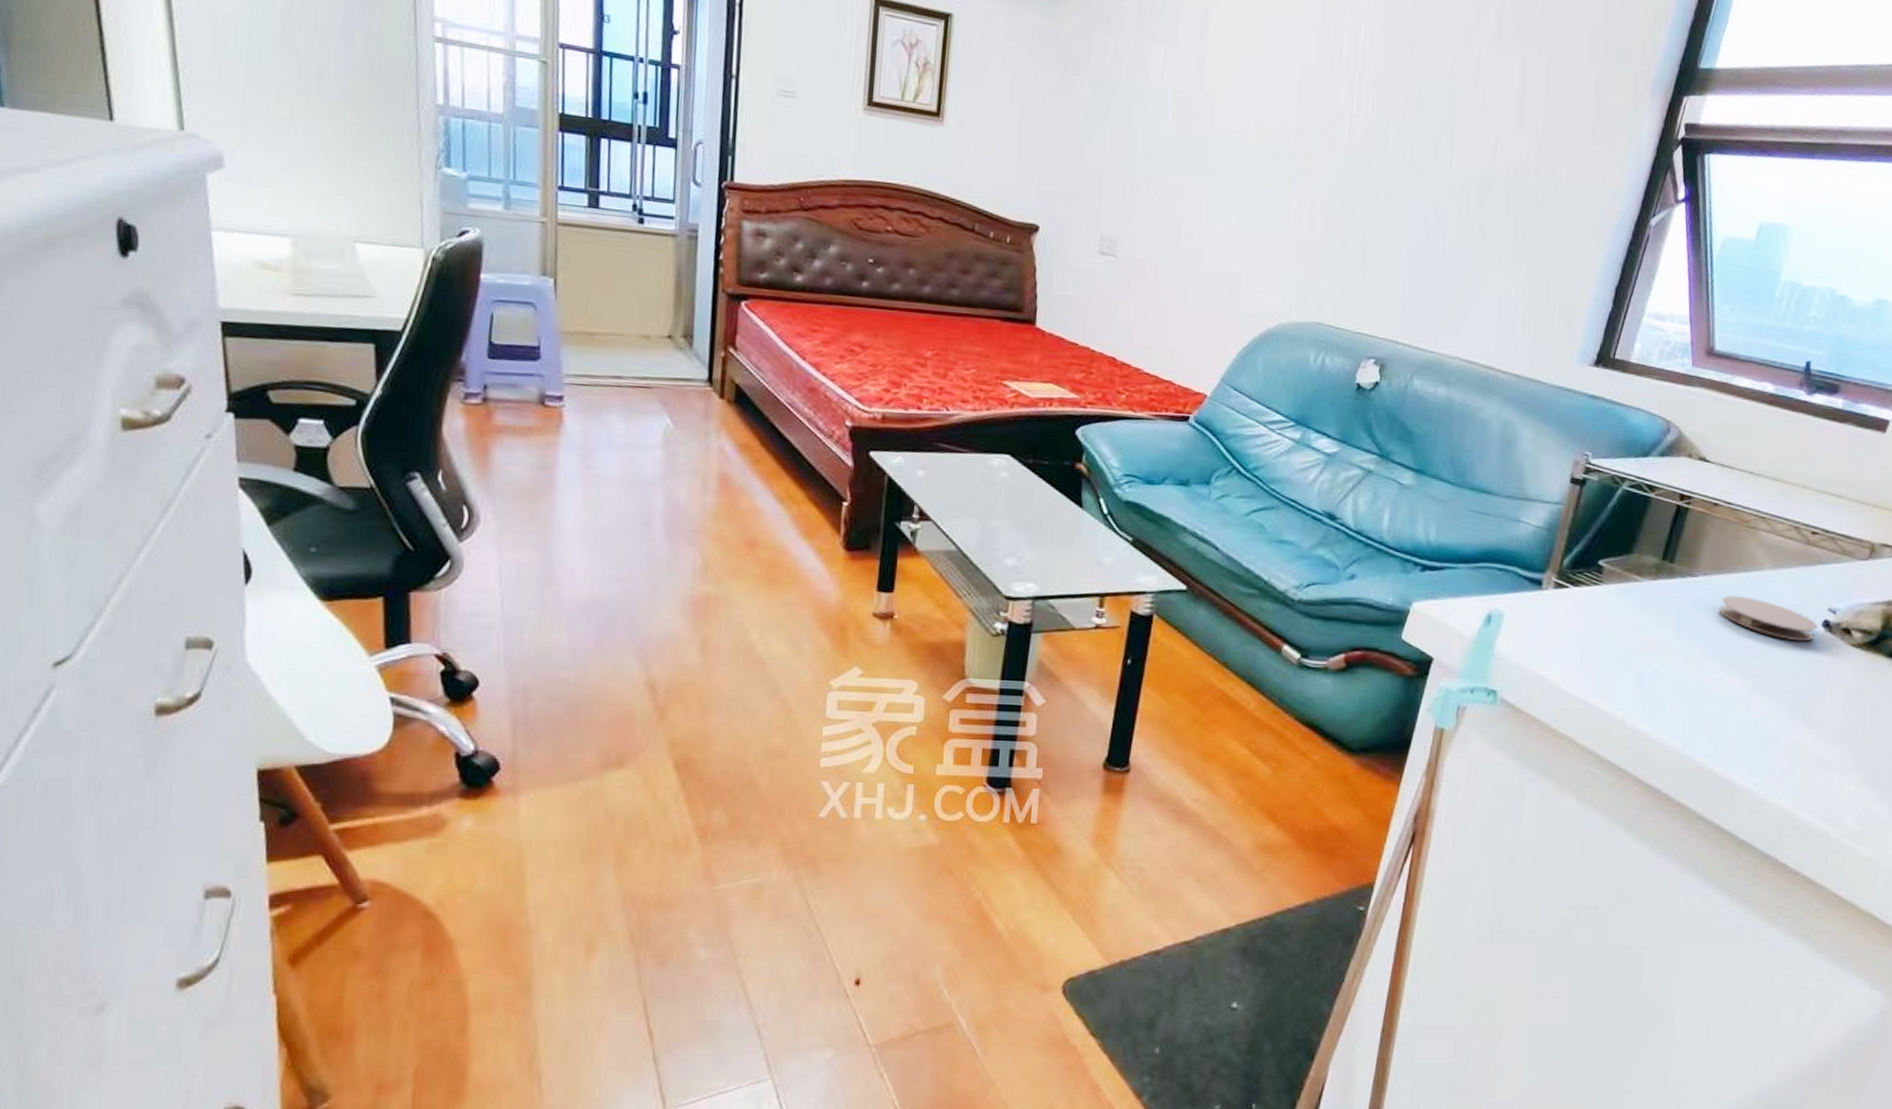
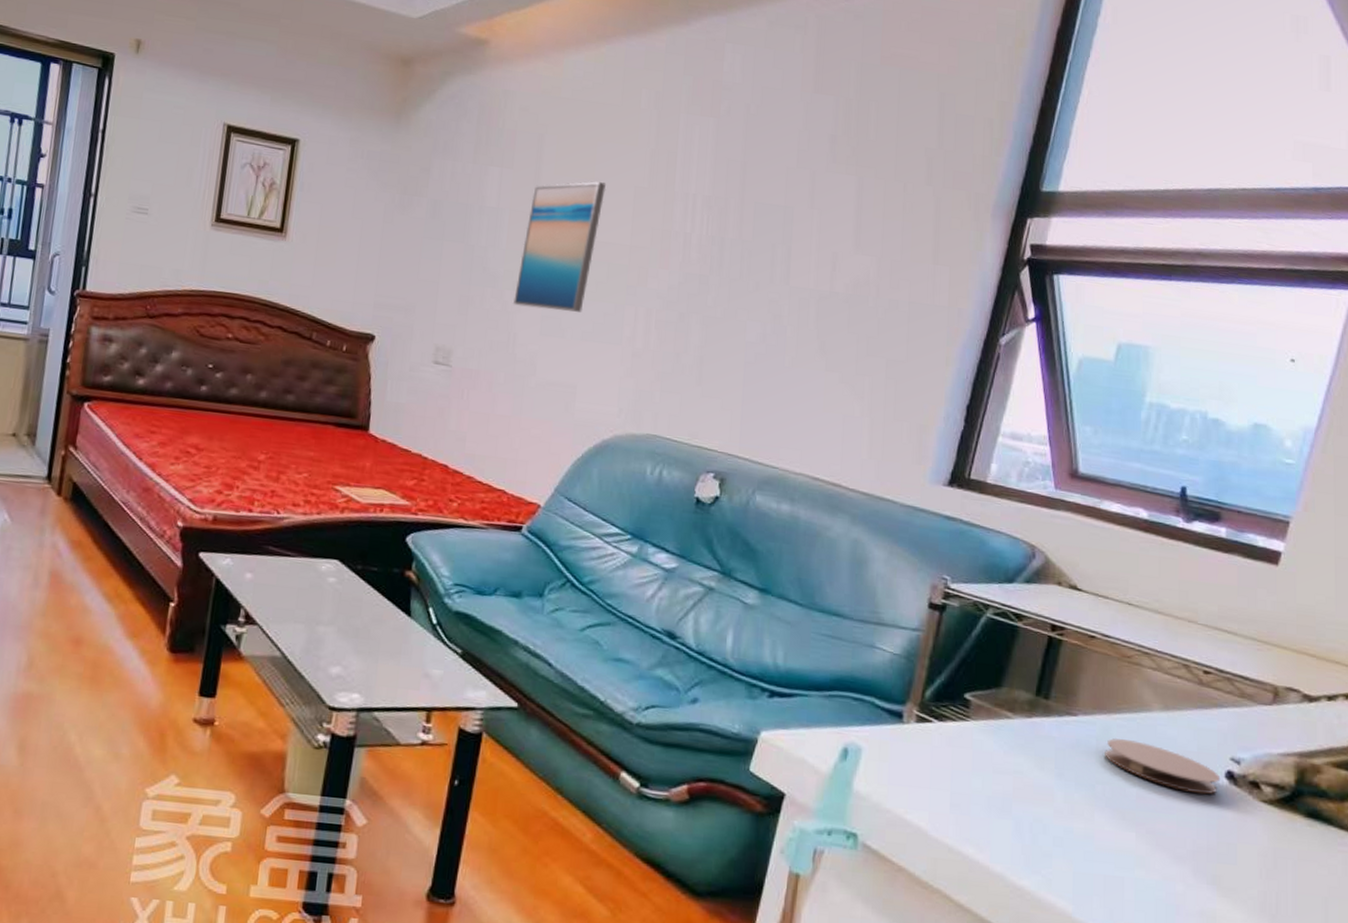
wall art: none [1178,59,1273,199] -> present [512,181,607,312]

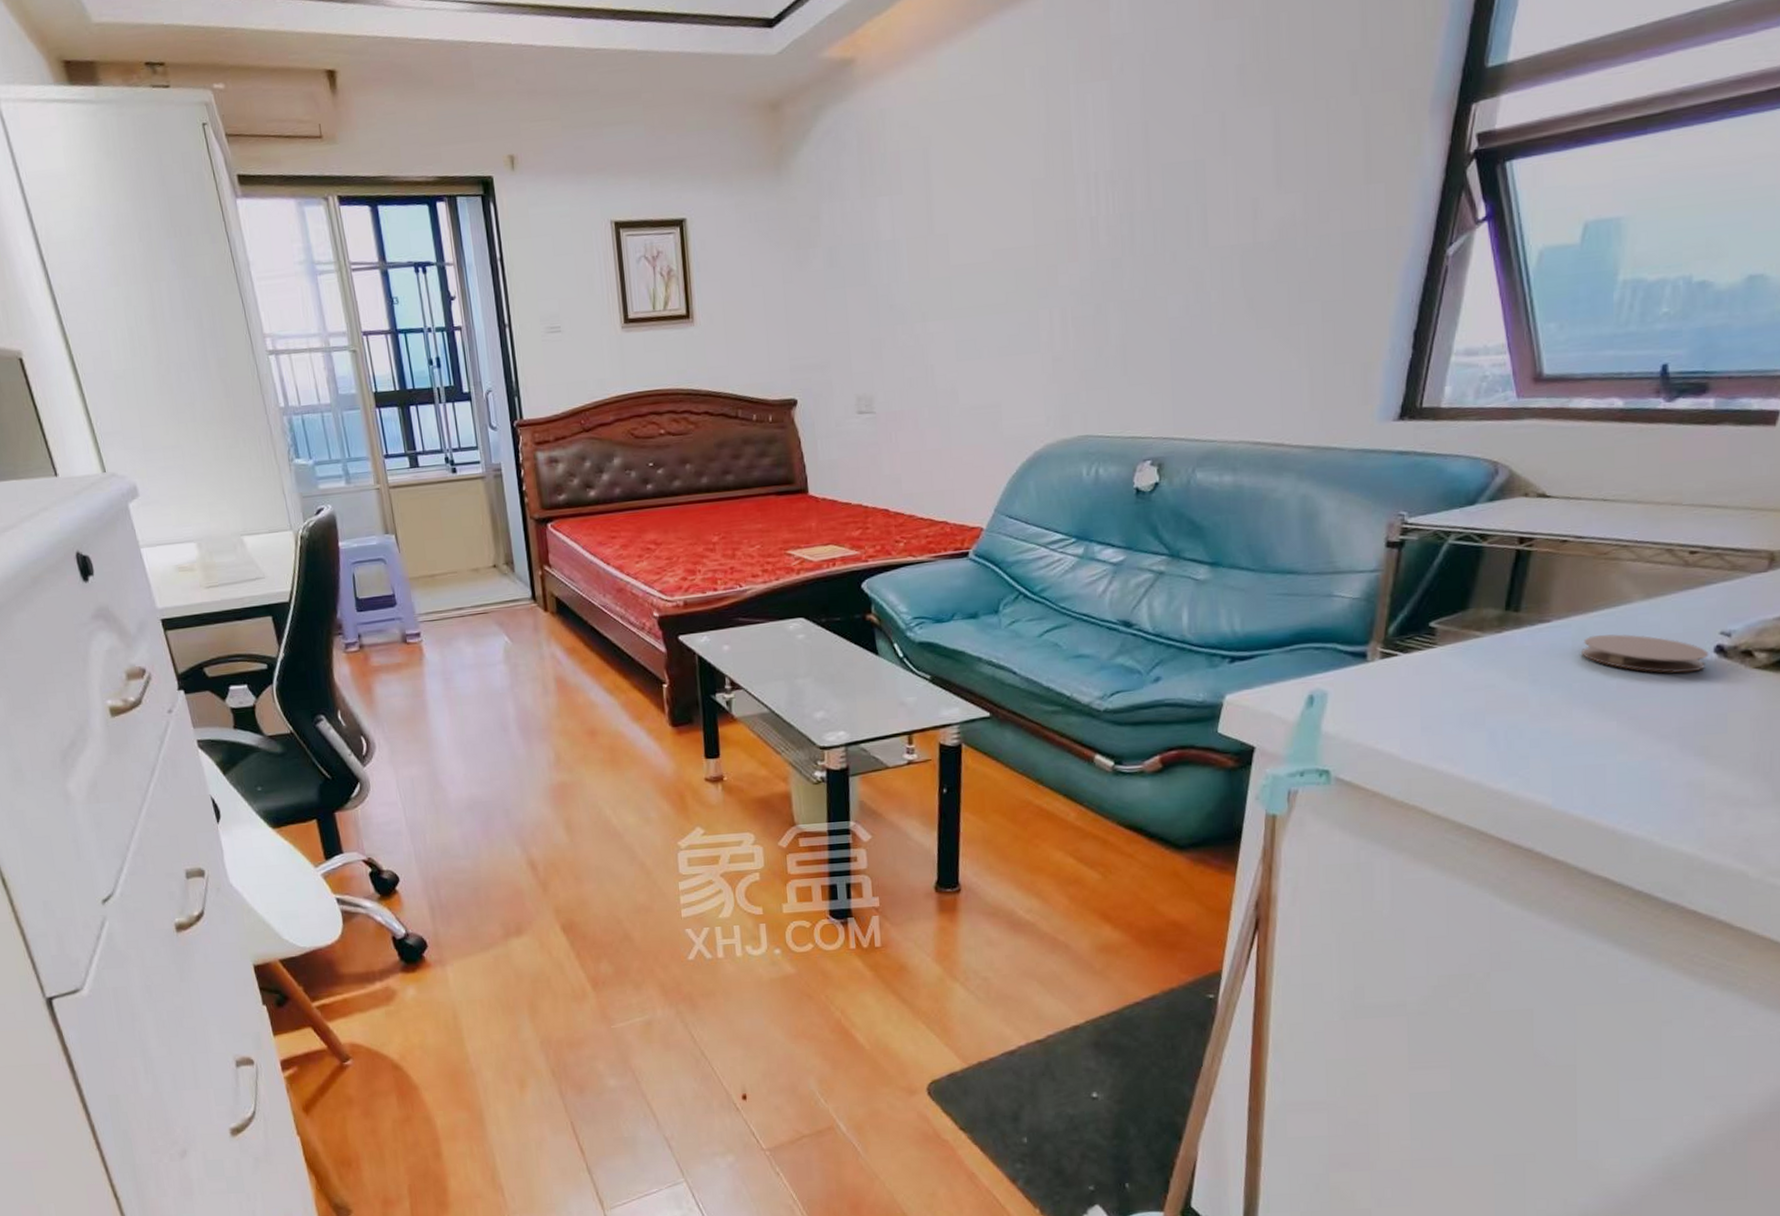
wall art: present [512,181,607,312] -> none [924,184,1002,337]

